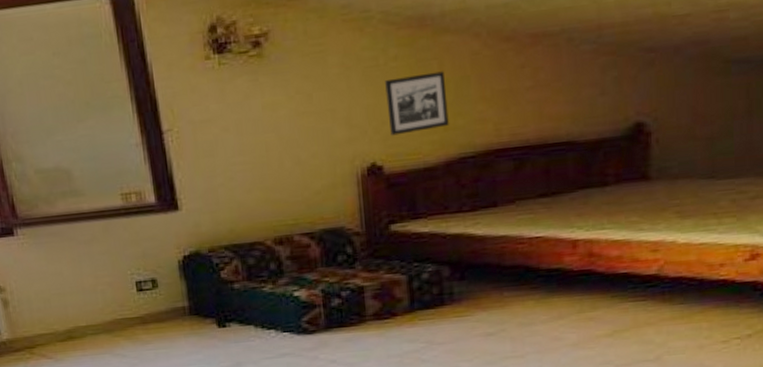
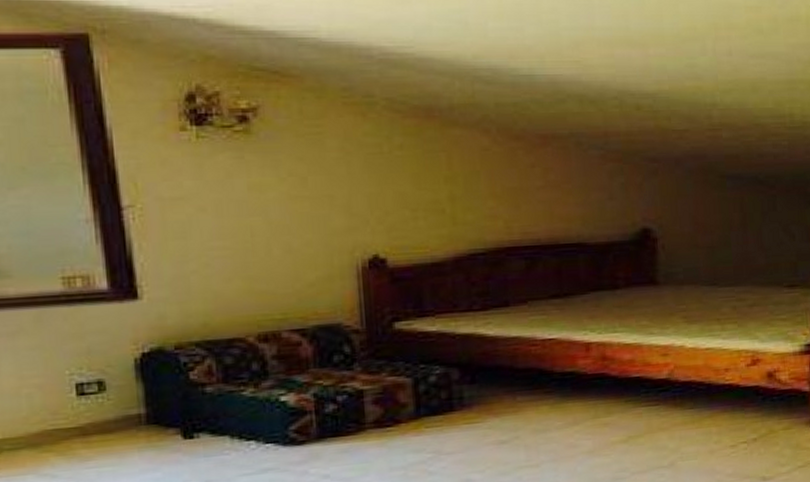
picture frame: present [385,71,449,136] -> none [389,164,458,227]

